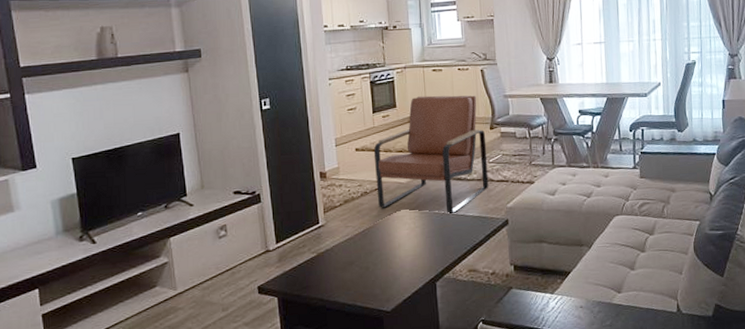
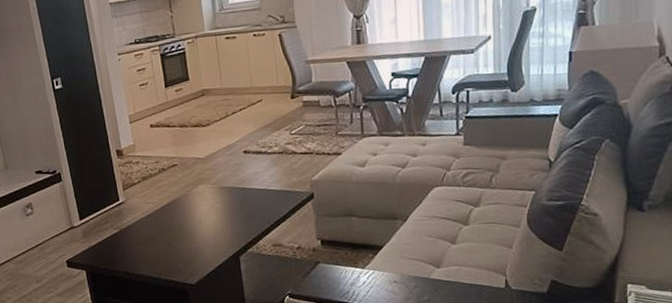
armchair: present [373,95,489,214] -> none [168,62,292,189]

